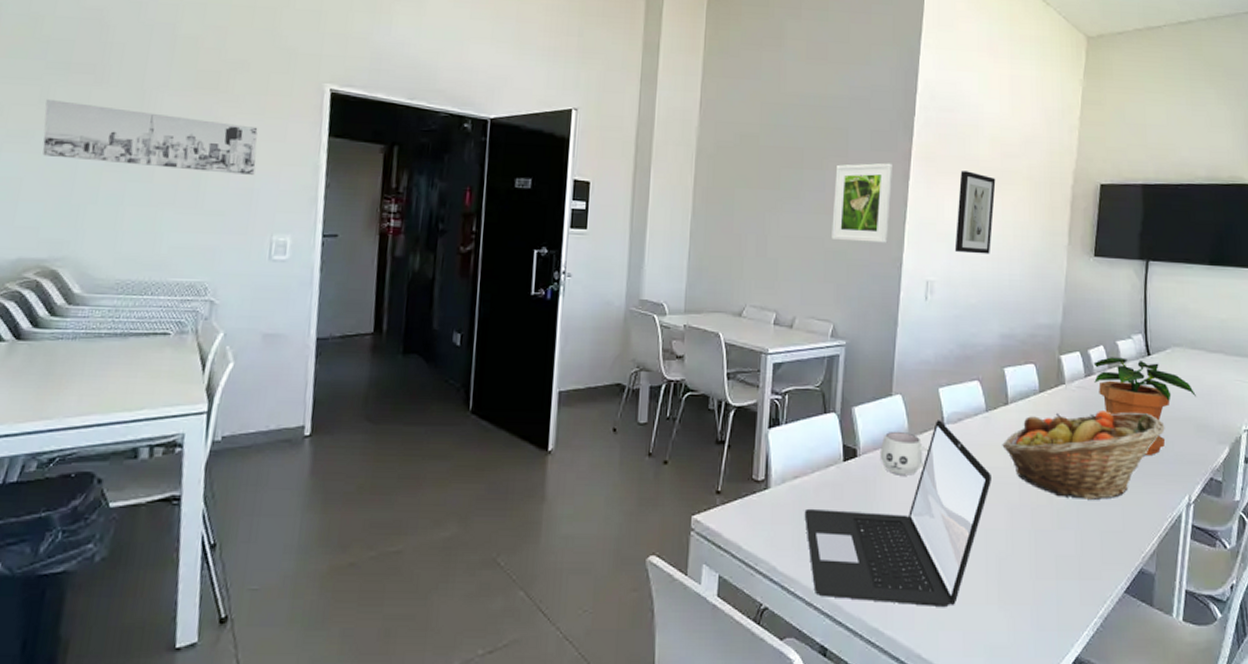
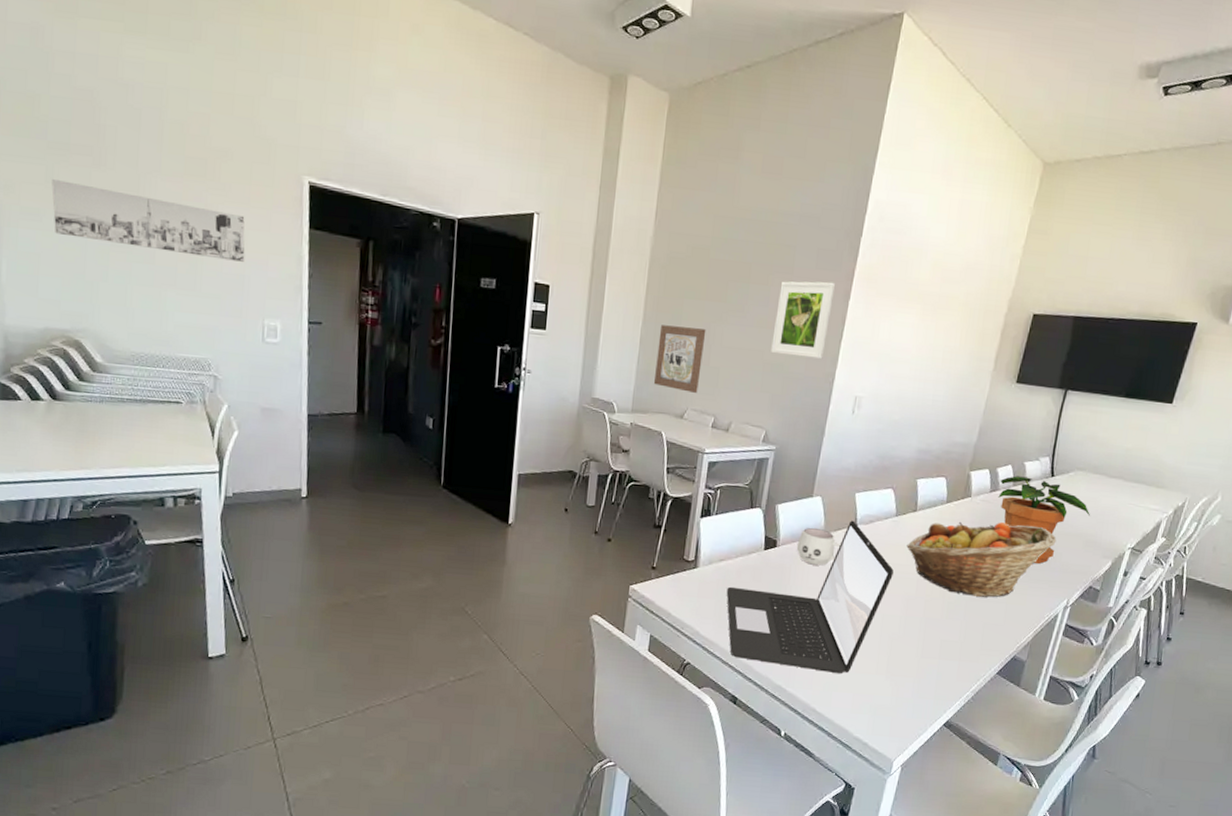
wall art: none [708,217,761,288] -> present [654,325,706,393]
wall art: present [954,171,996,254] -> none [885,293,933,375]

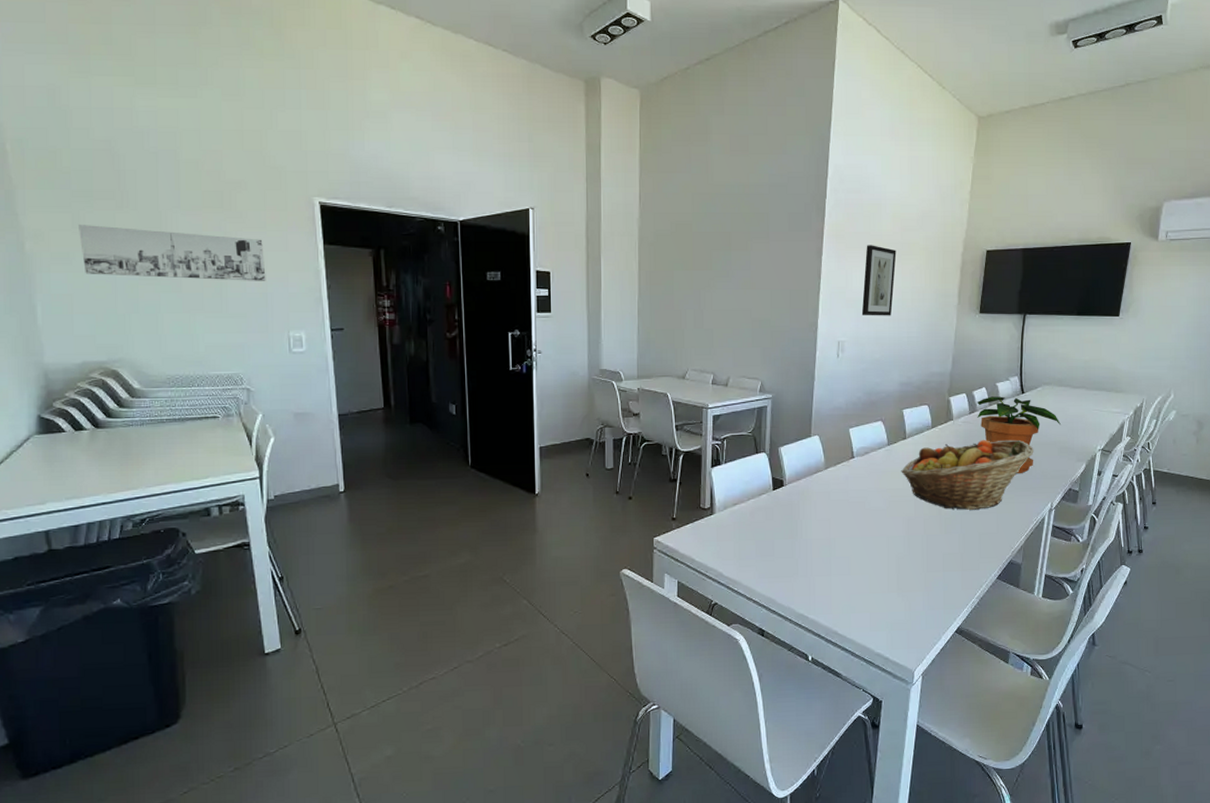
wall art: present [654,325,706,393] -> none [655,296,697,354]
laptop: present [726,520,894,673] -> none [743,454,892,596]
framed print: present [771,281,836,359] -> none [757,241,809,311]
mug: present [796,528,841,566] -> none [802,465,842,499]
wall art: none [885,293,933,375] -> present [861,245,896,316]

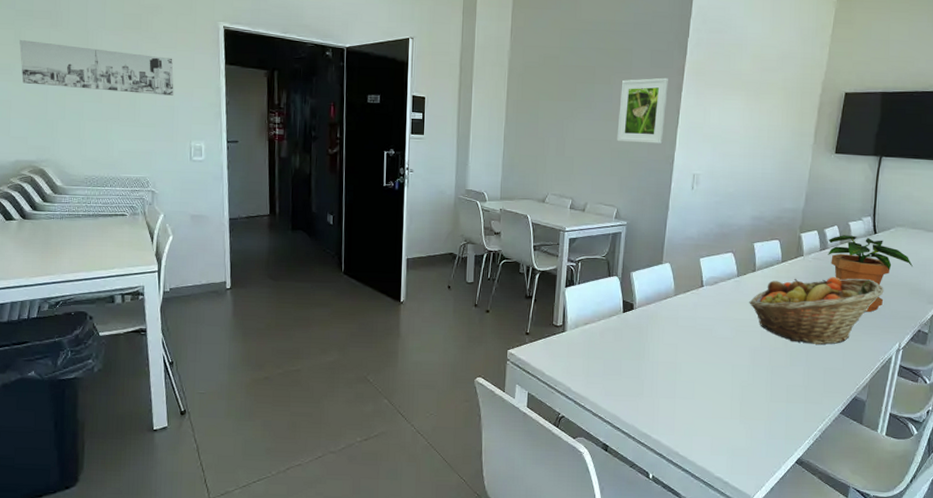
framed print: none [757,241,809,311] -> present [617,77,669,144]
wall art: present [861,245,896,316] -> none [717,83,755,152]

